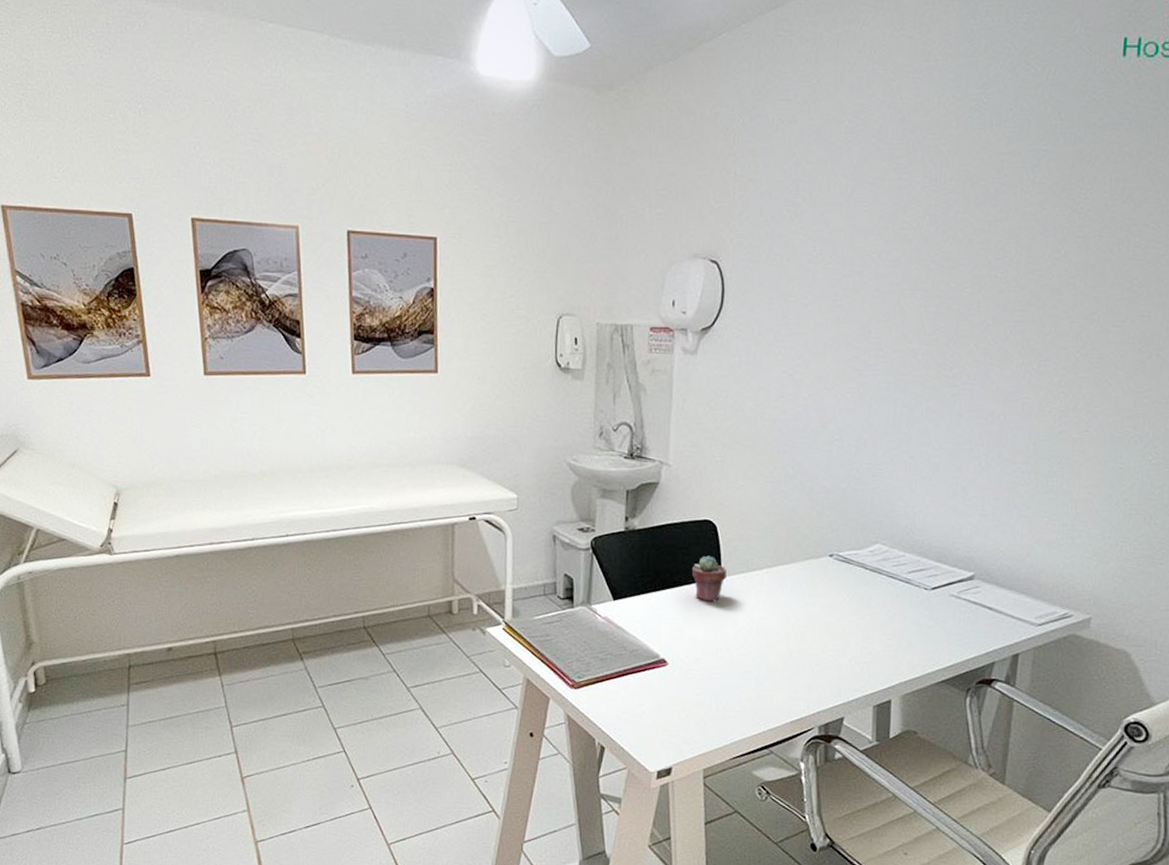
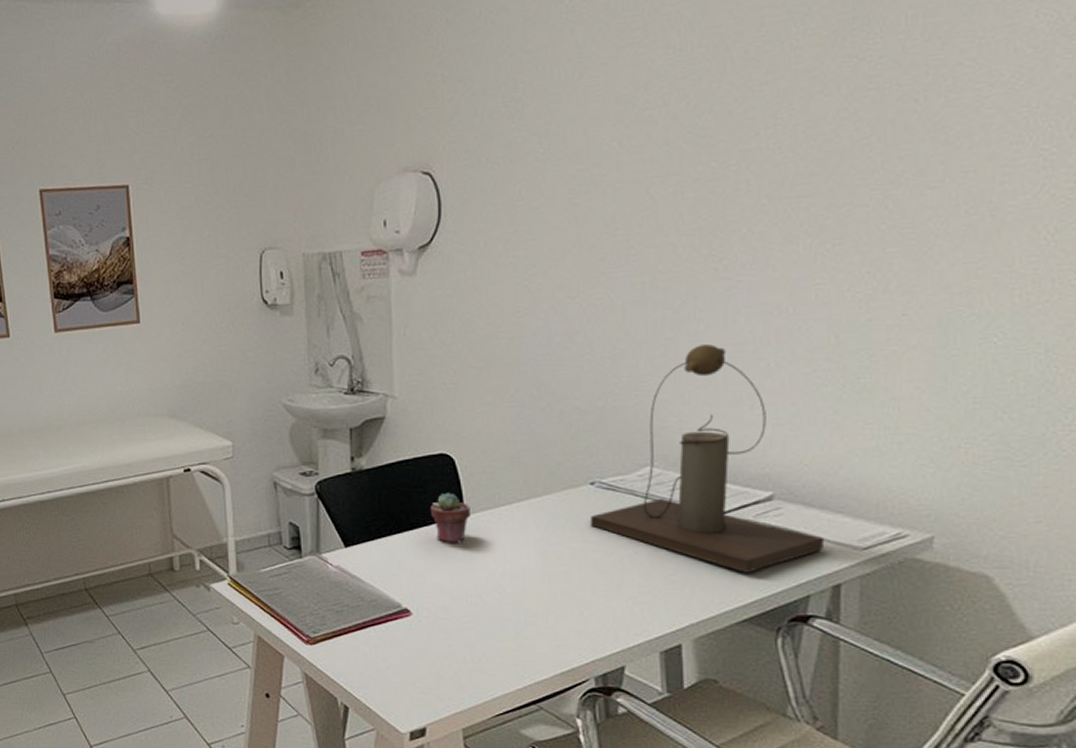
desk lamp: none [826,441,1011,641] -> present [589,344,825,573]

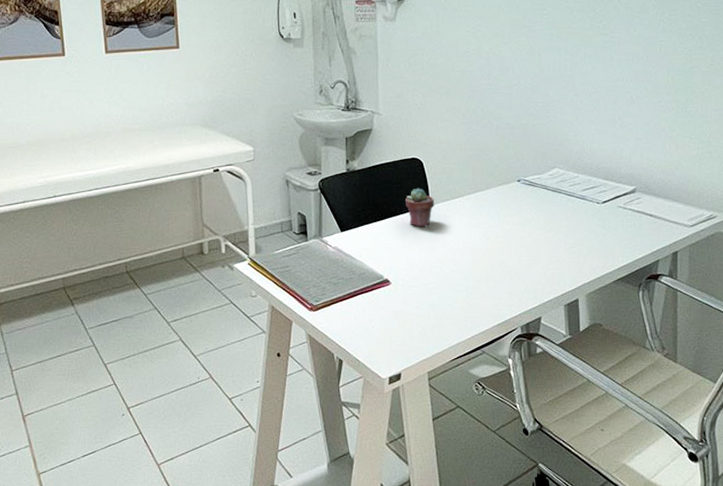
desk lamp: present [589,344,825,573] -> none [517,81,668,245]

